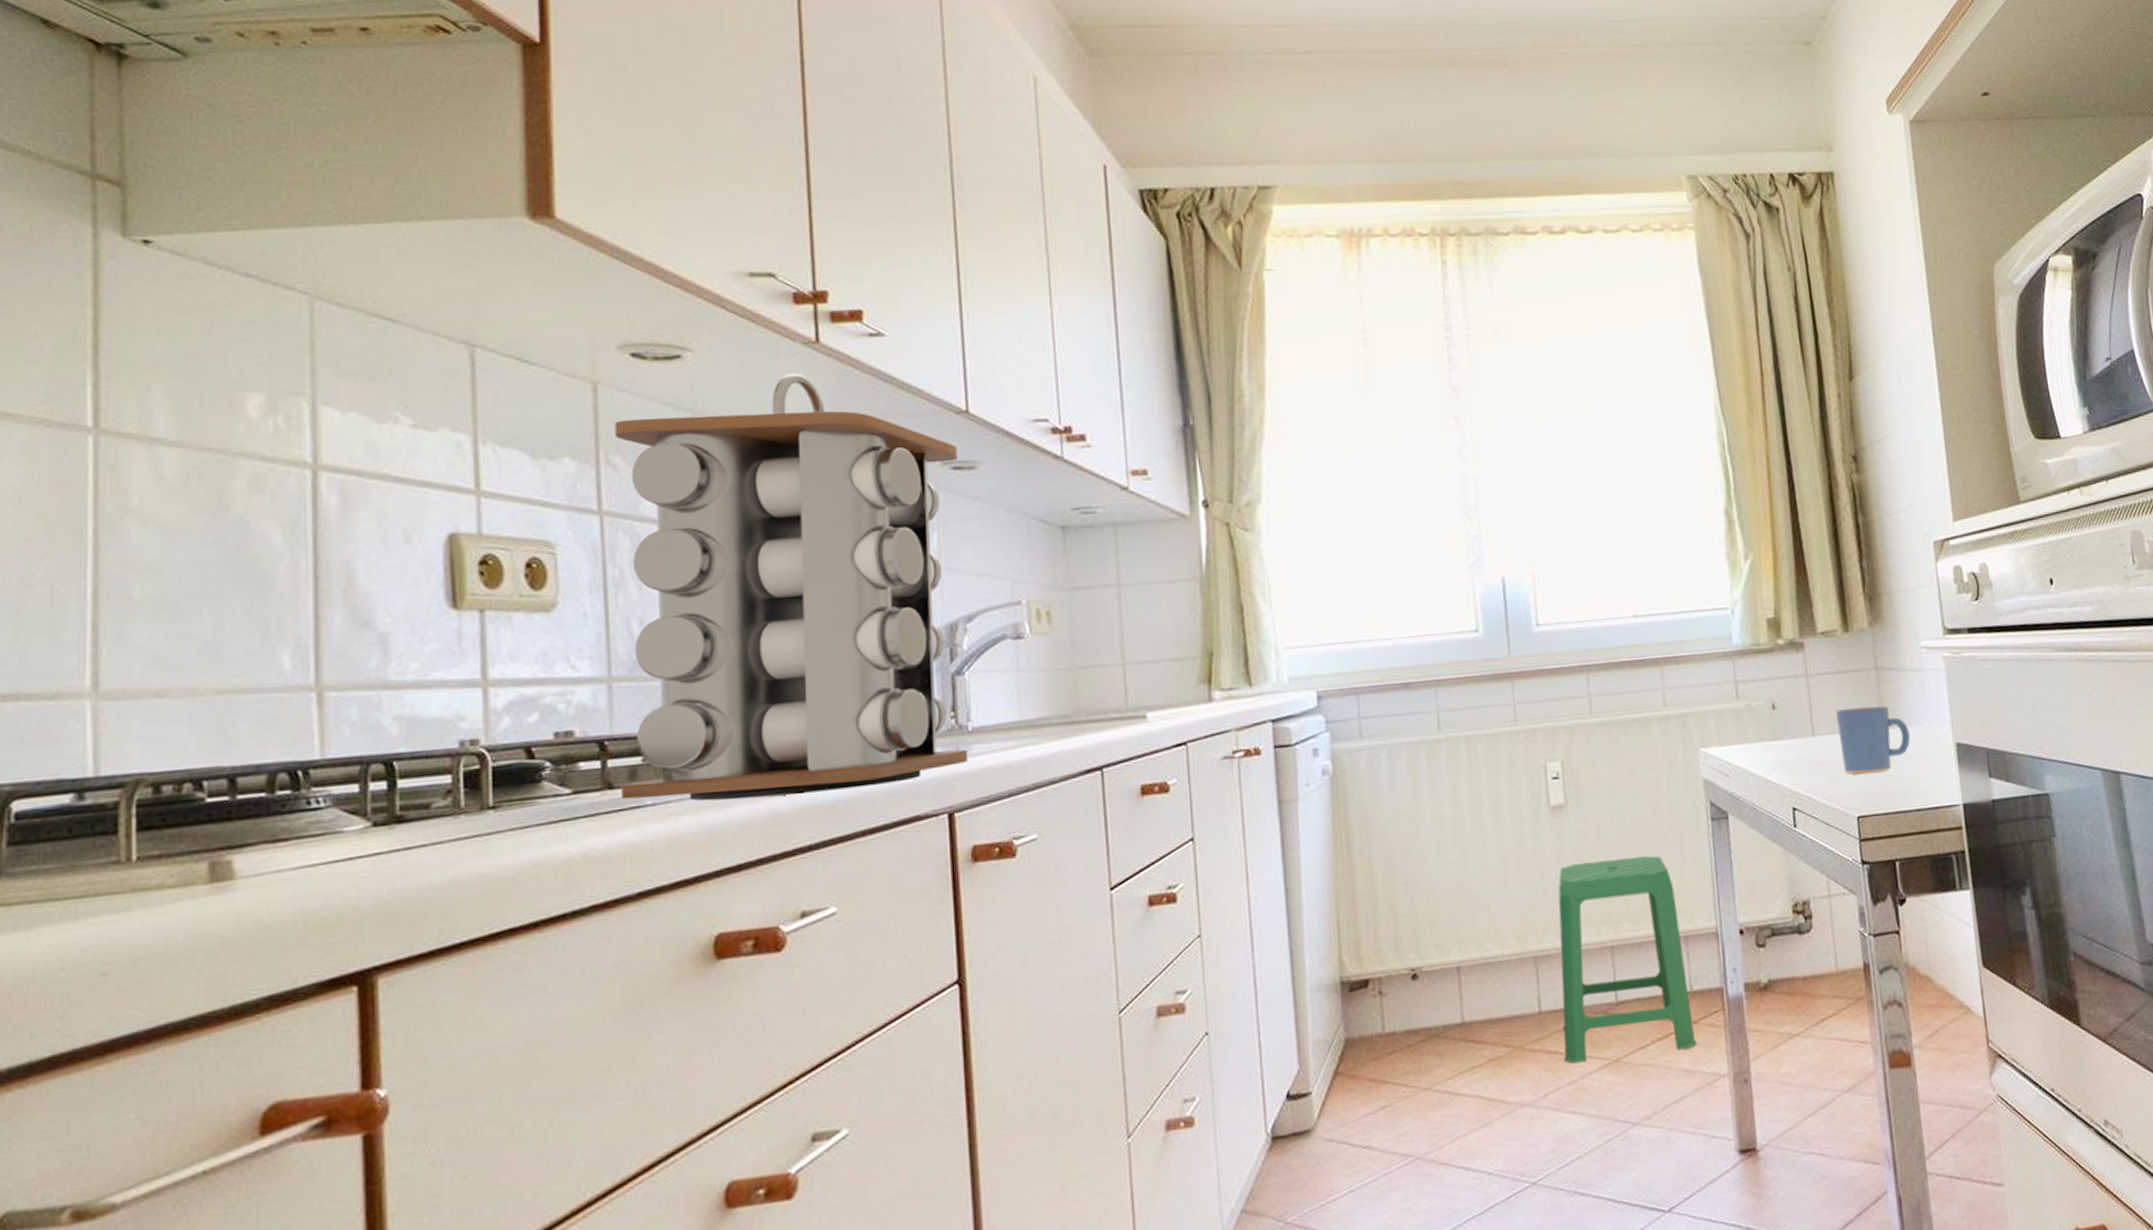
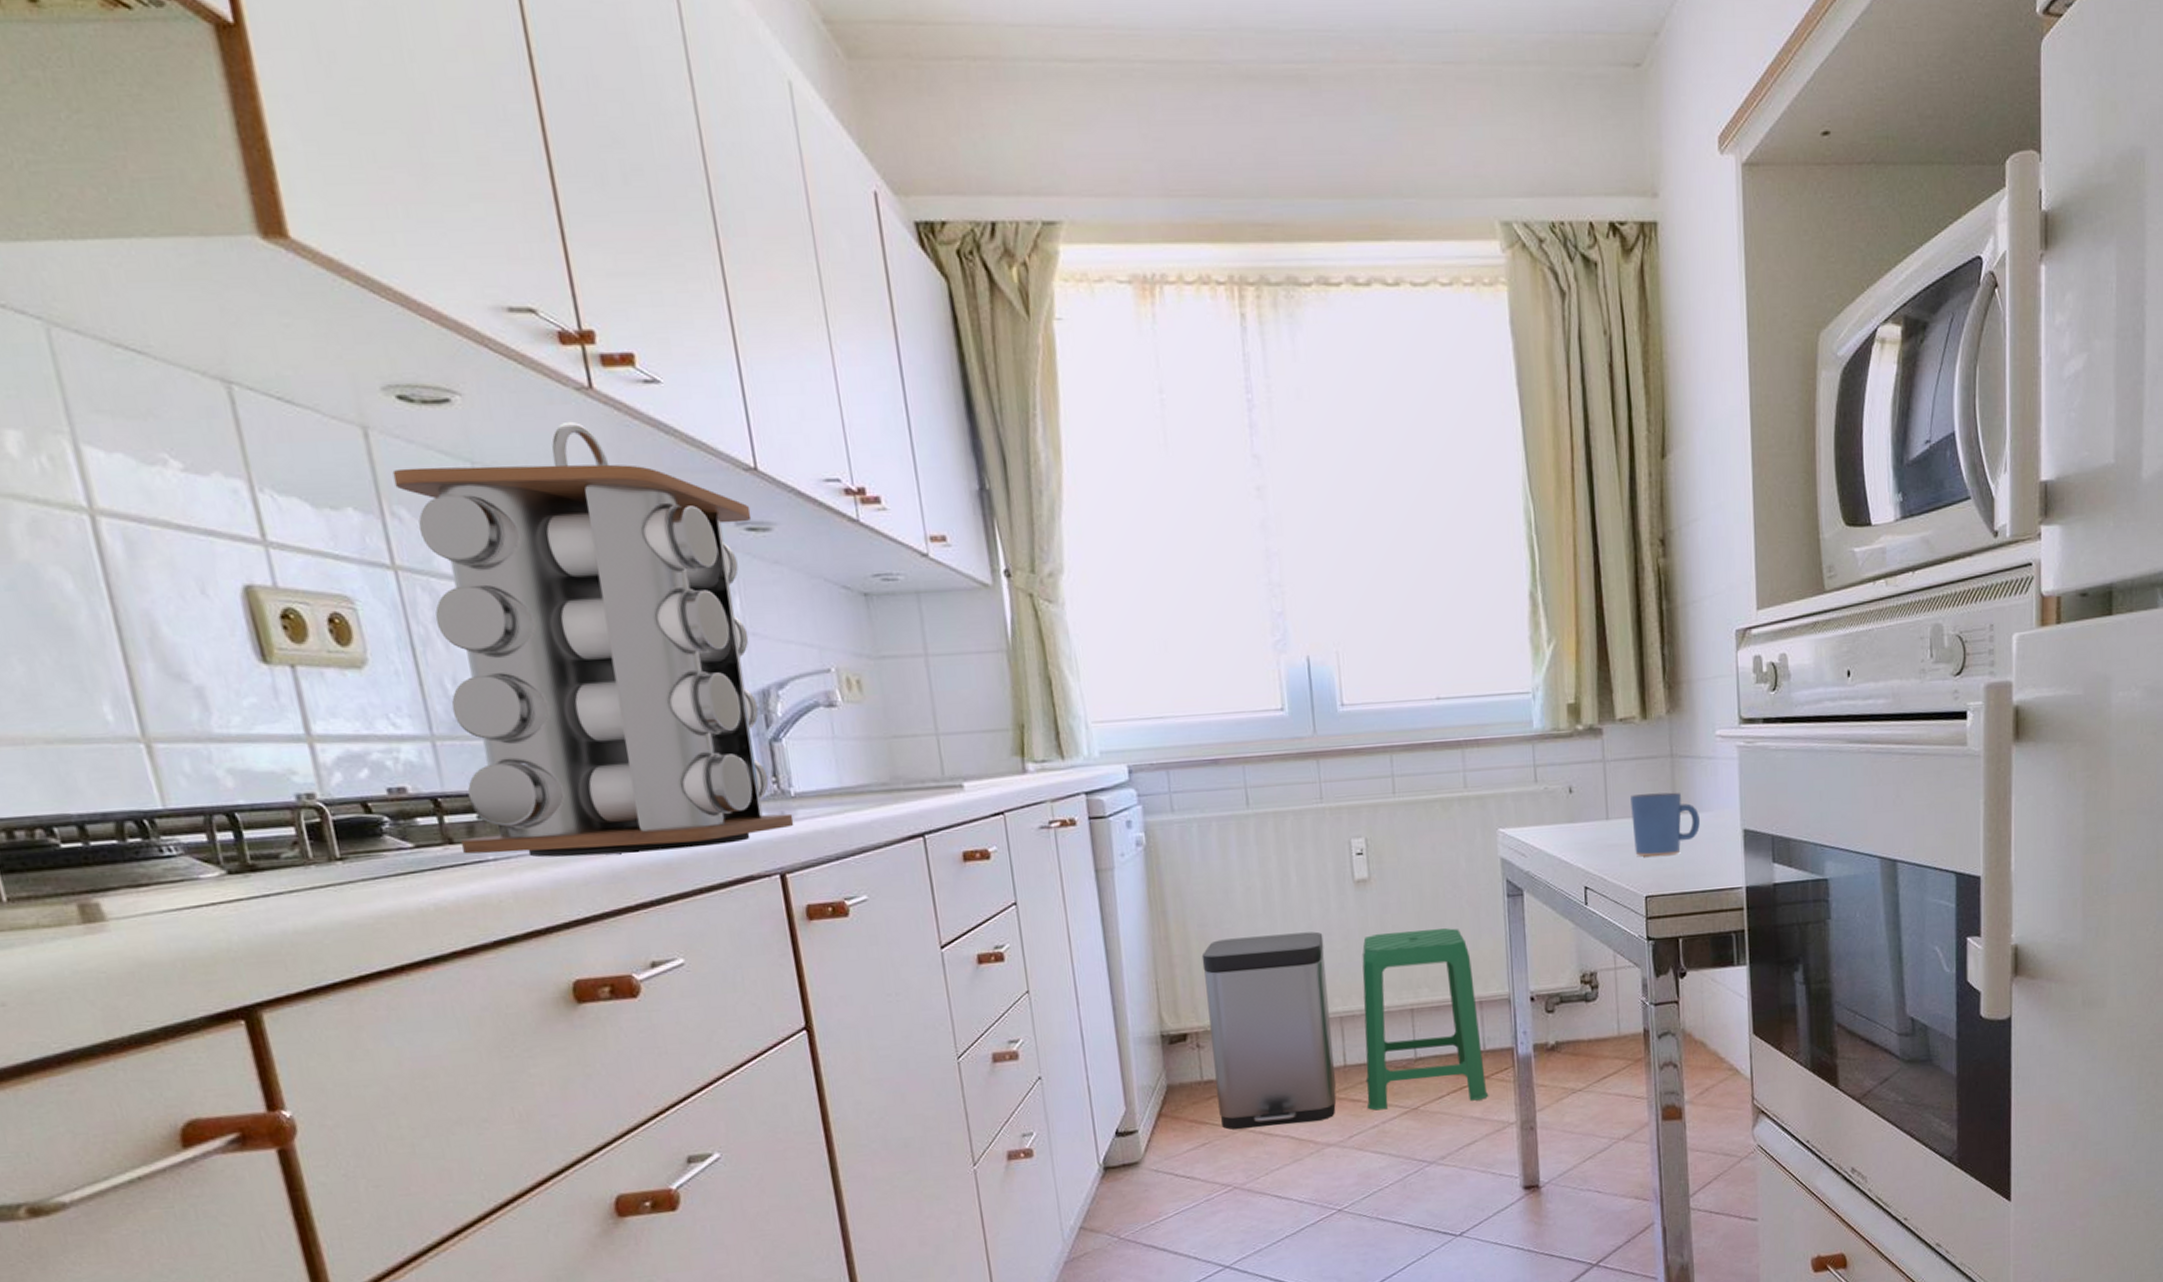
pedal bin: none [1387,862,1530,1089] -> present [1201,931,1337,1129]

